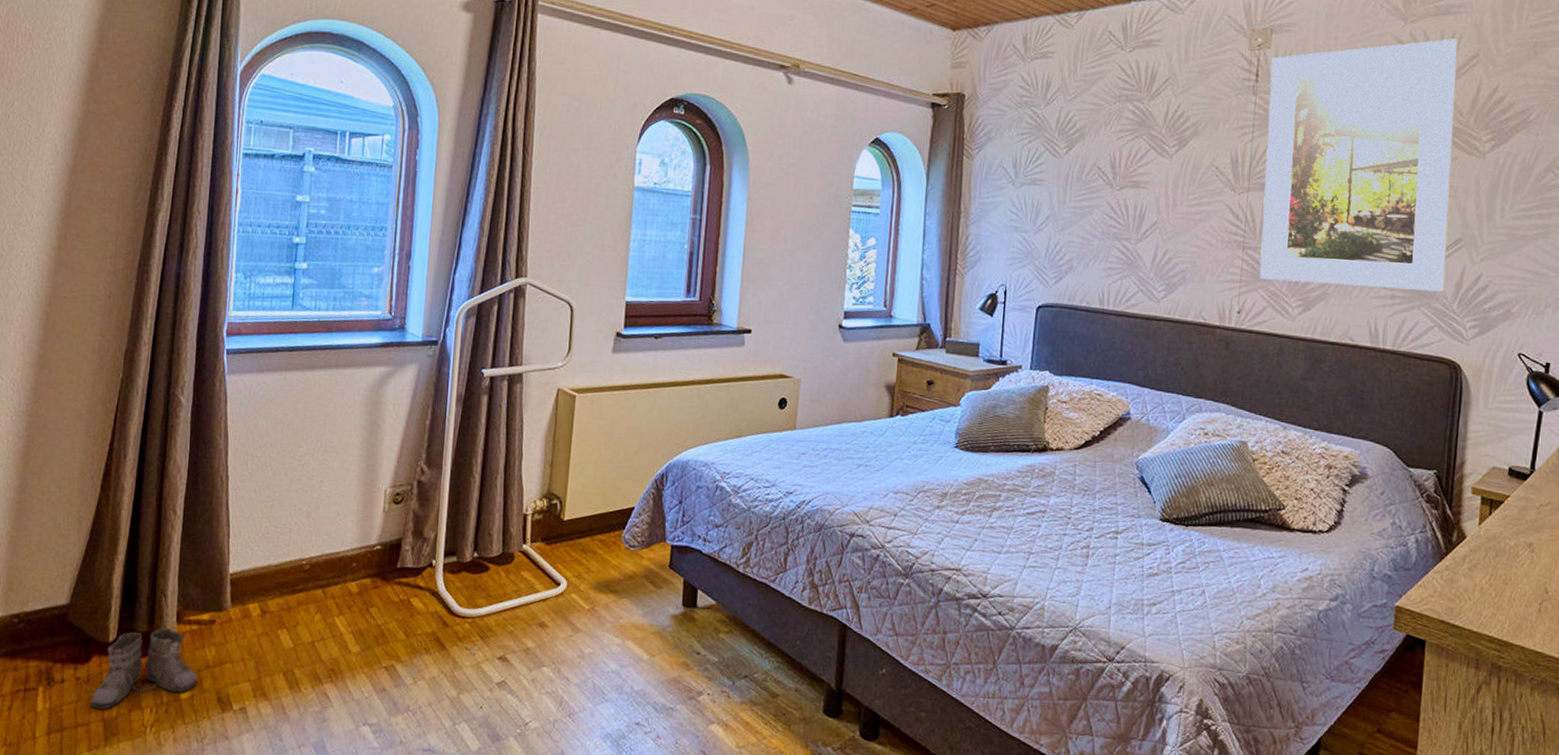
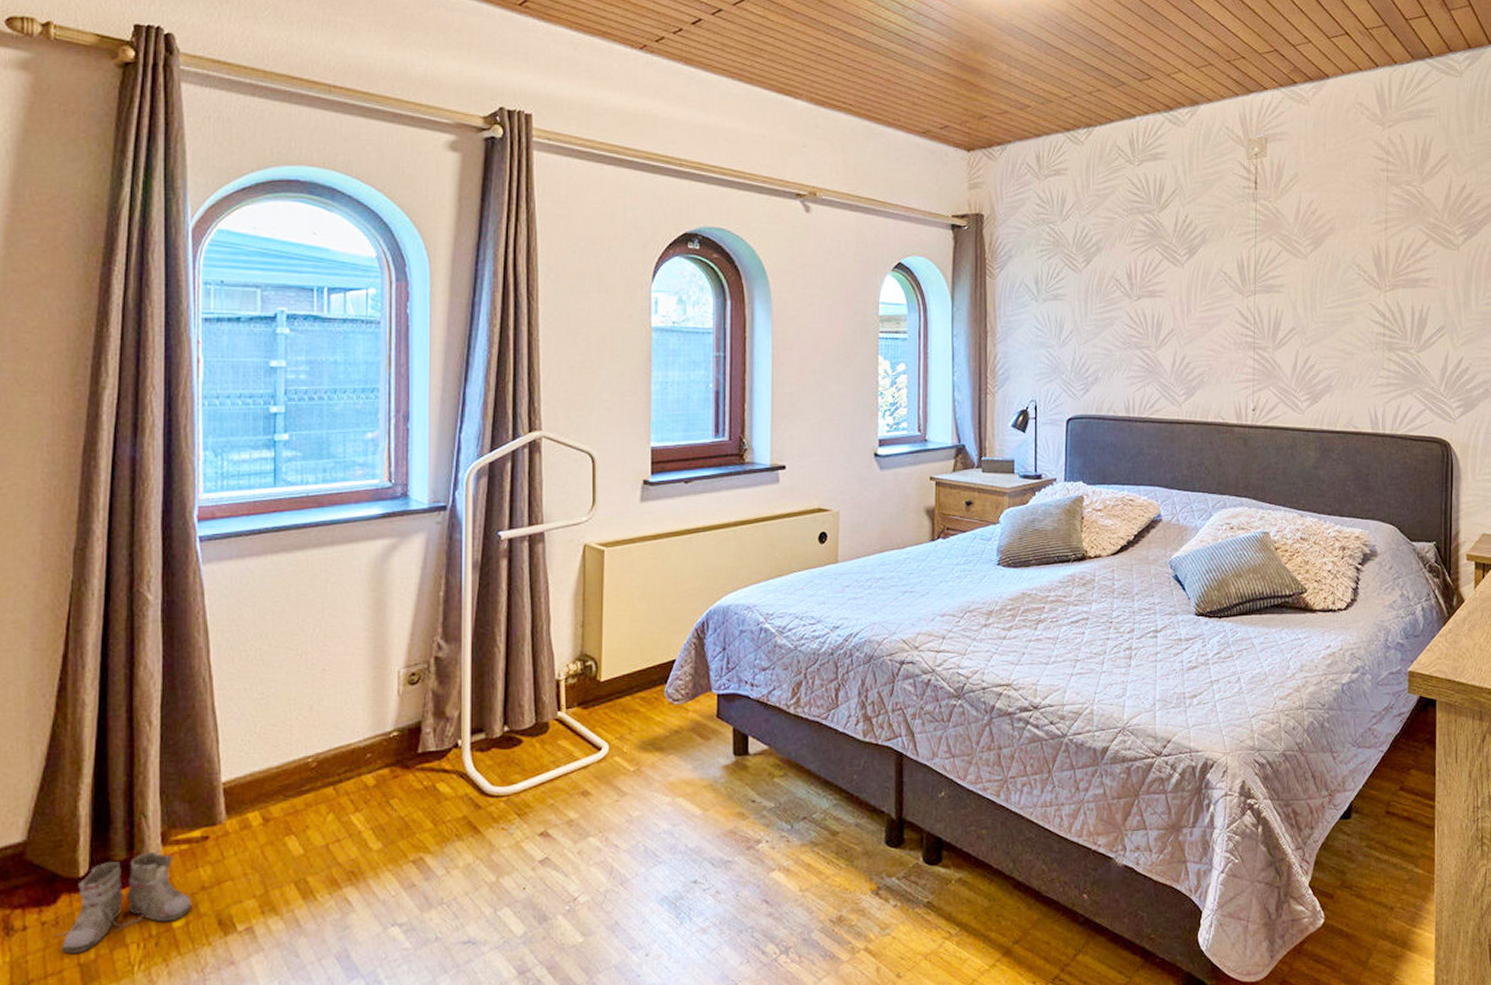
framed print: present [1259,38,1458,292] -> none [1268,141,1433,377]

